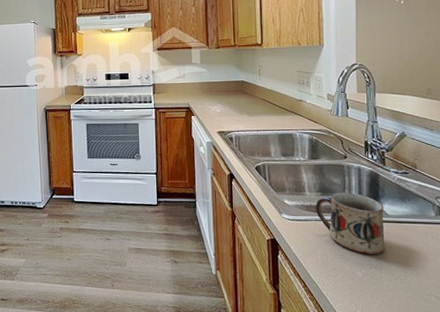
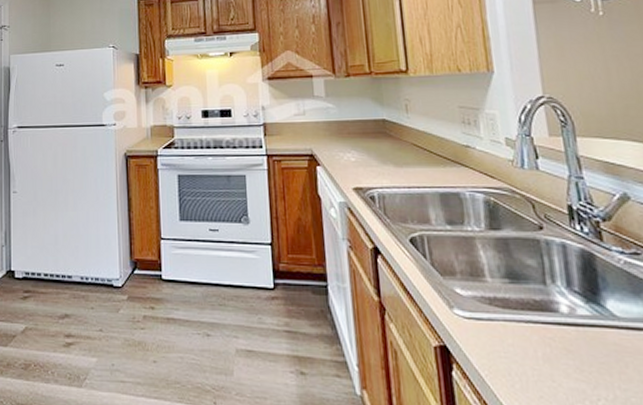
mug: present [315,192,385,255] -> none [502,279,619,379]

